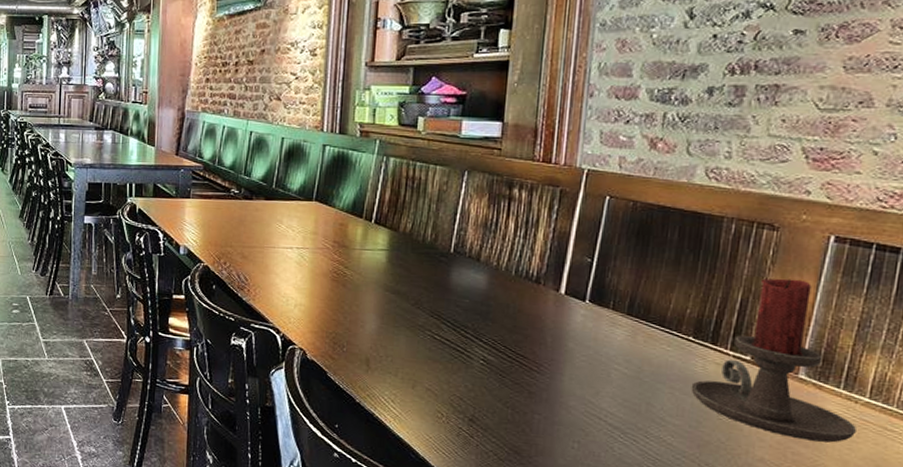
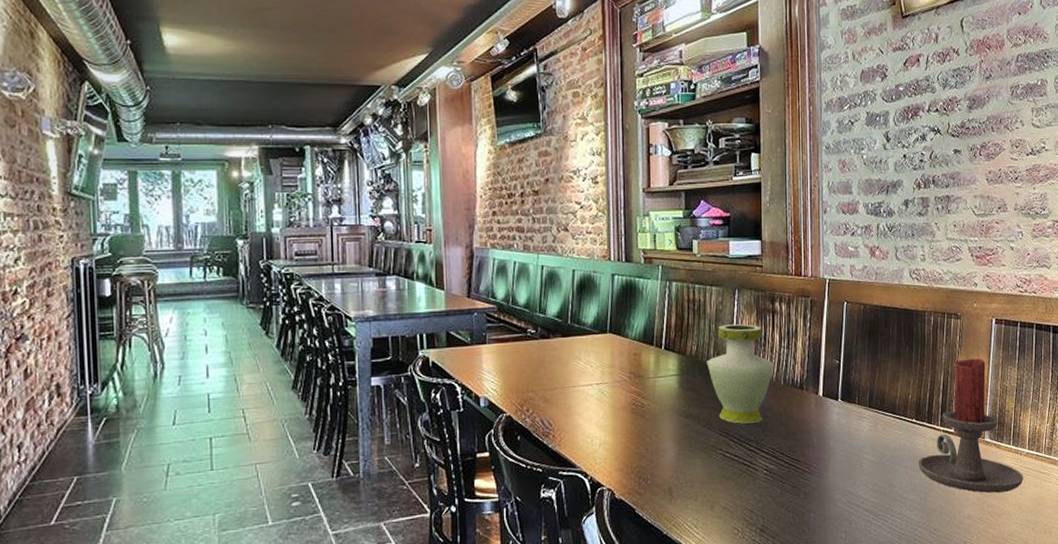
vase: none [422,206,505,310] -> present [707,324,774,424]

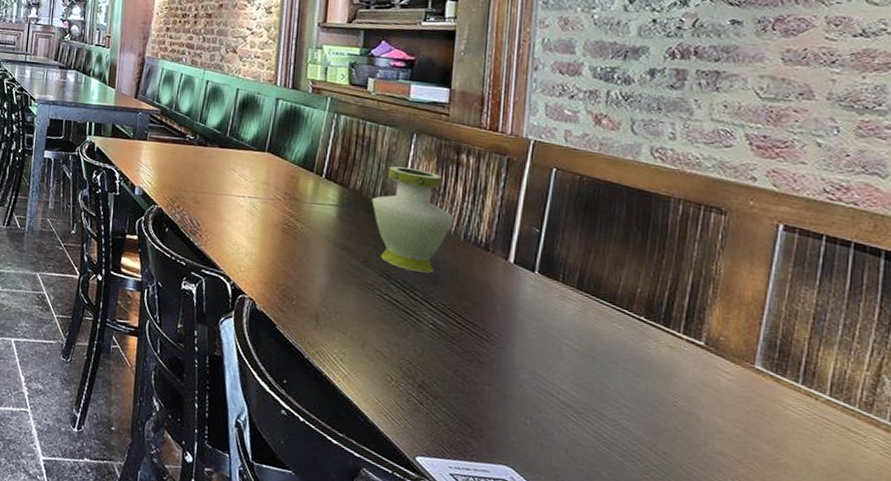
candle holder: present [918,358,1023,493] -> none [644,262,818,441]

